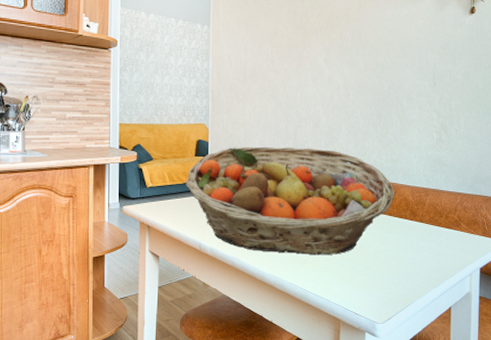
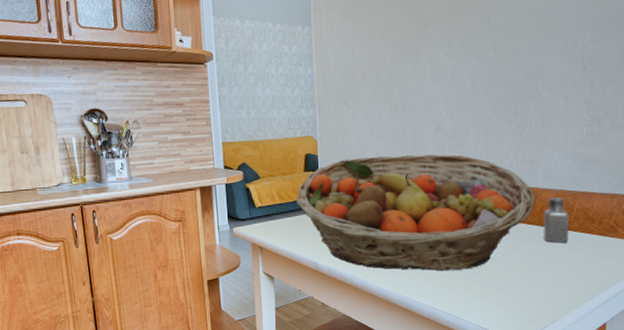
saltshaker: none [401,193,422,234] -> present [543,197,569,243]

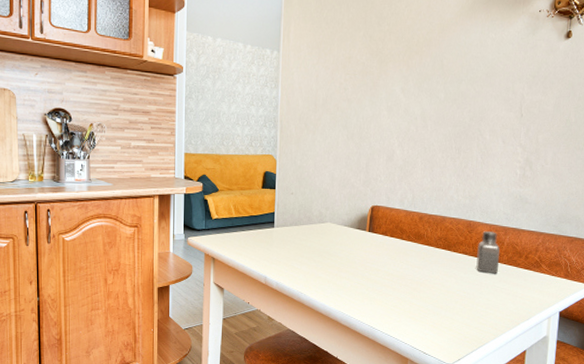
fruit basket: present [295,154,536,271] -> none [251,179,472,293]

